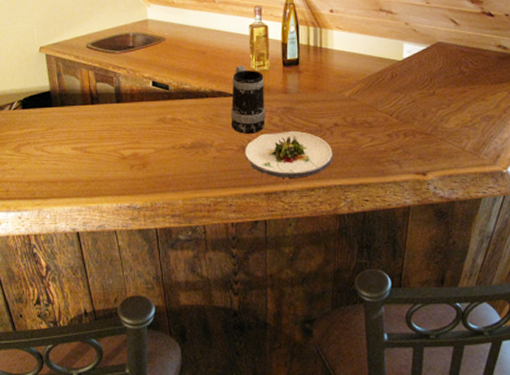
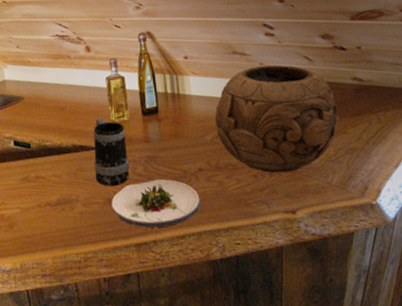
decorative bowl: none [355,25,479,134] -> present [215,65,339,173]

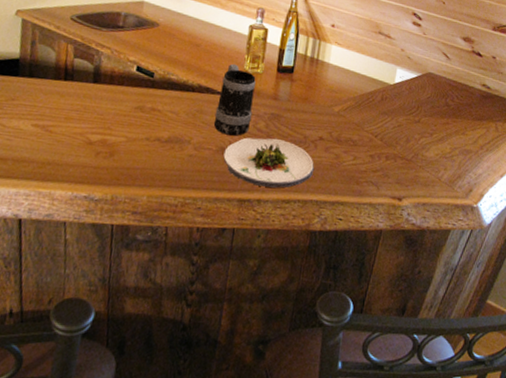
decorative bowl: present [215,65,339,173] -> none [345,51,462,160]

